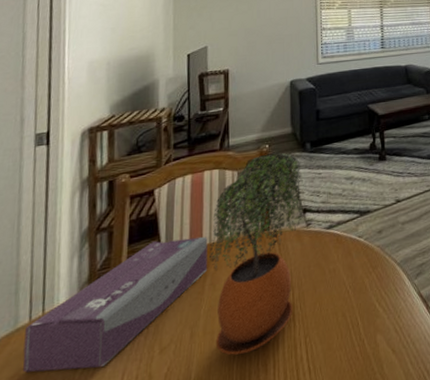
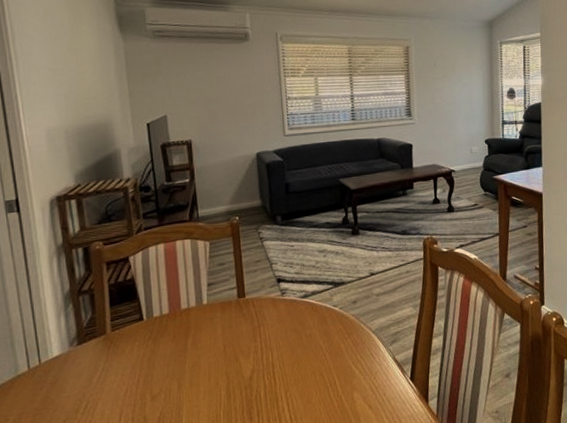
tissue box: present [23,236,208,373] -> none [26,301,188,411]
potted plant: present [210,152,304,356] -> none [189,225,279,405]

